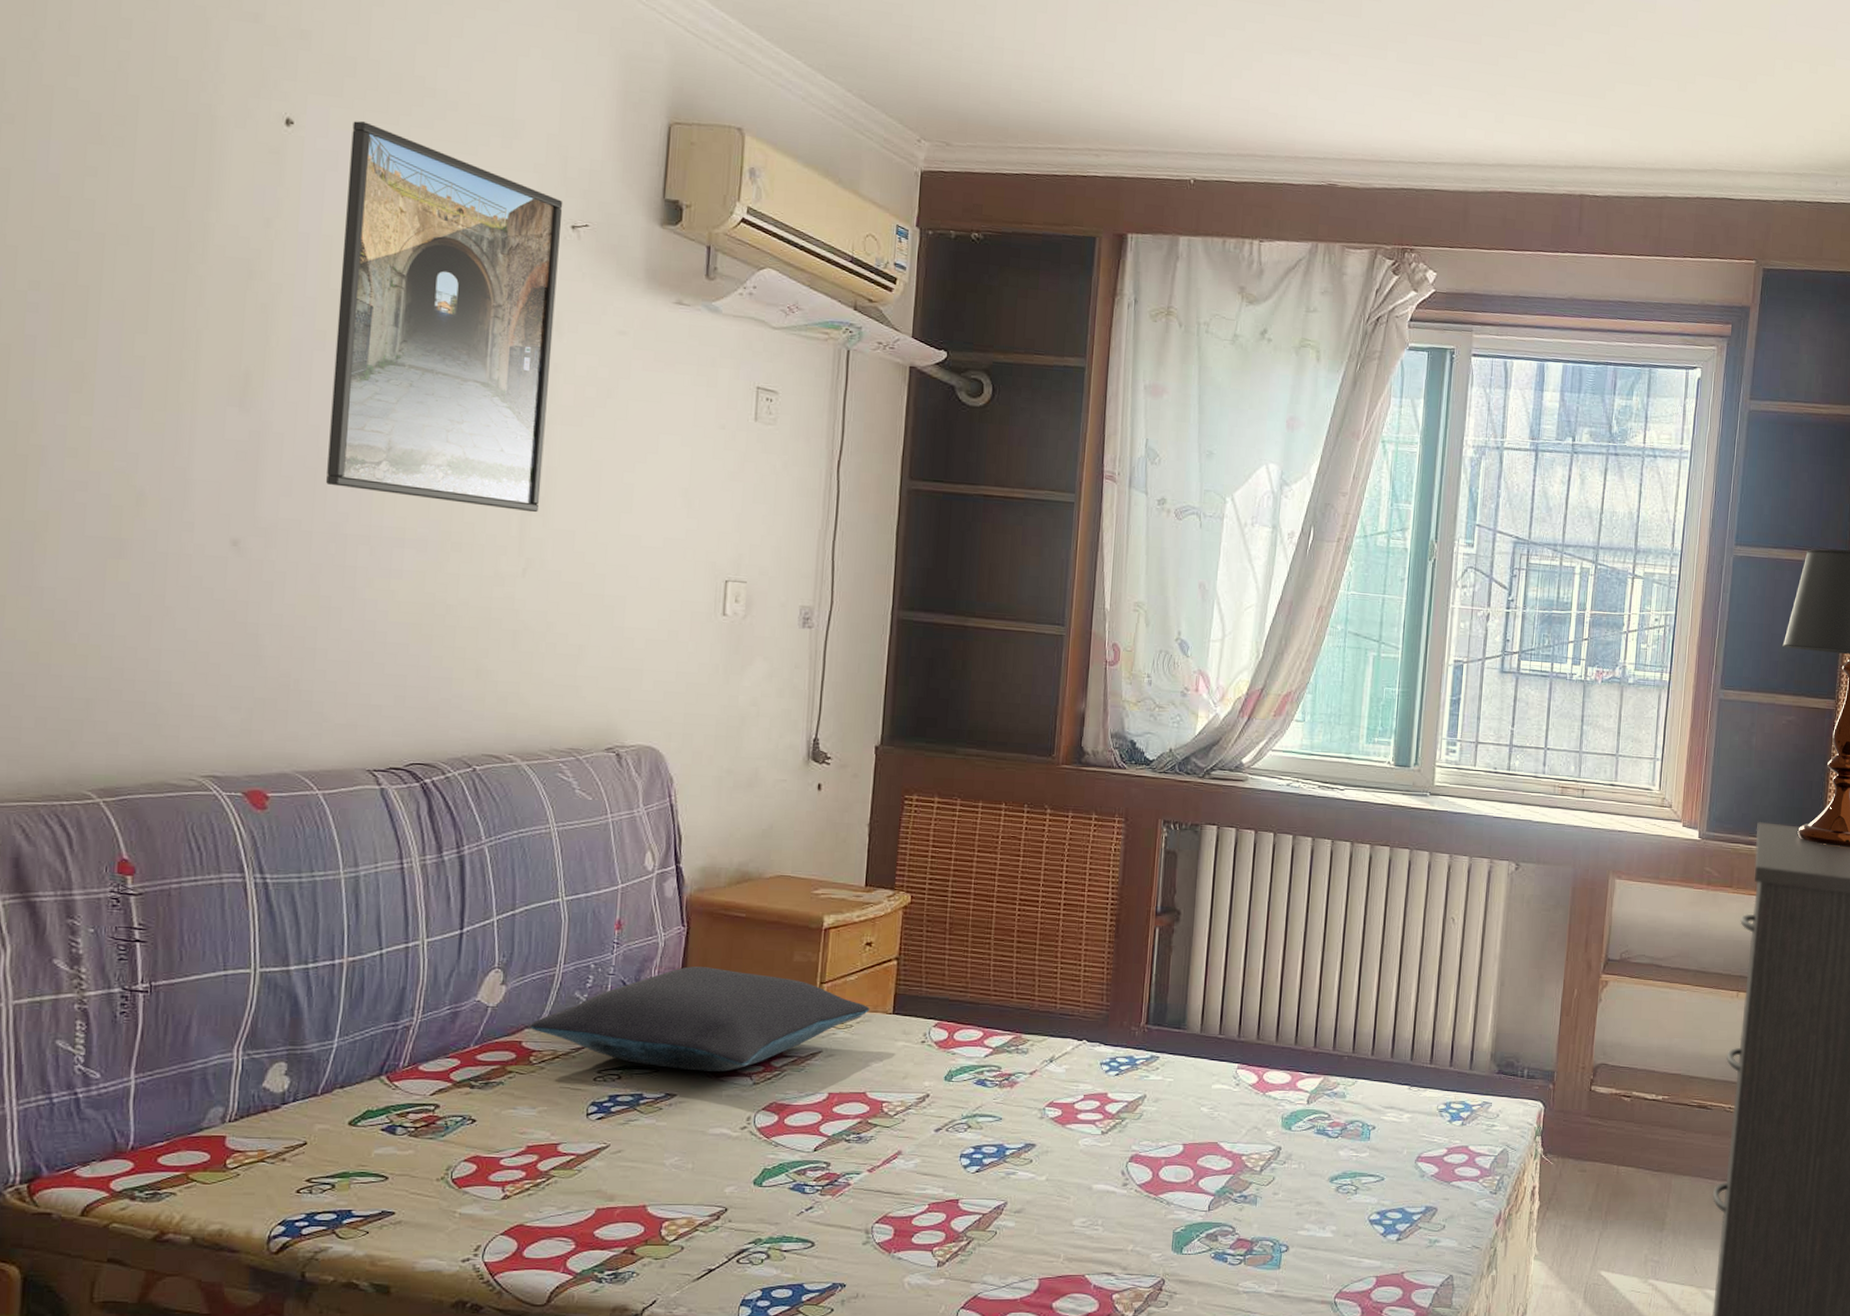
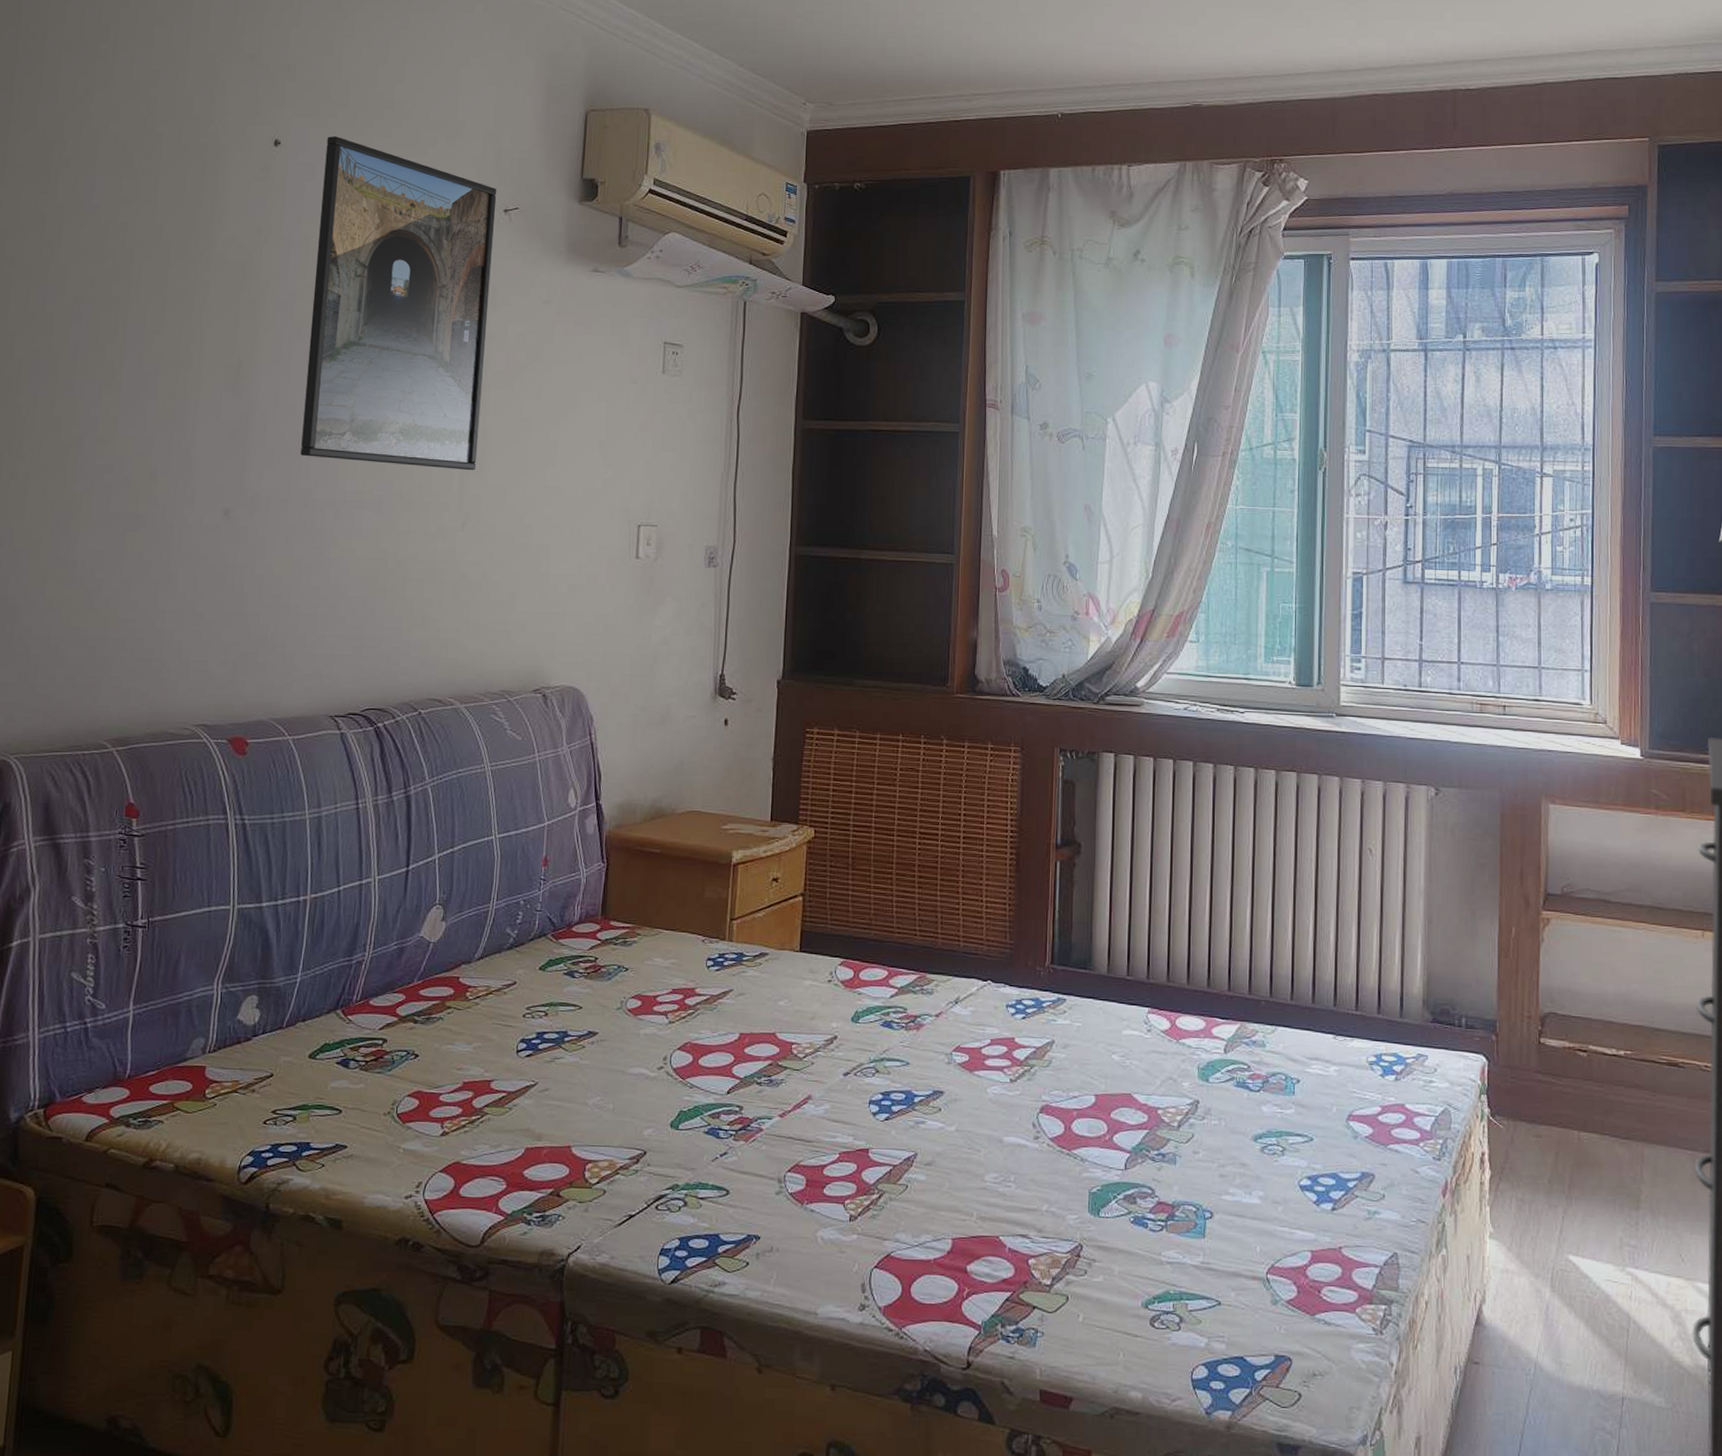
pillow: present [530,966,870,1072] -> none [467,903,777,1010]

